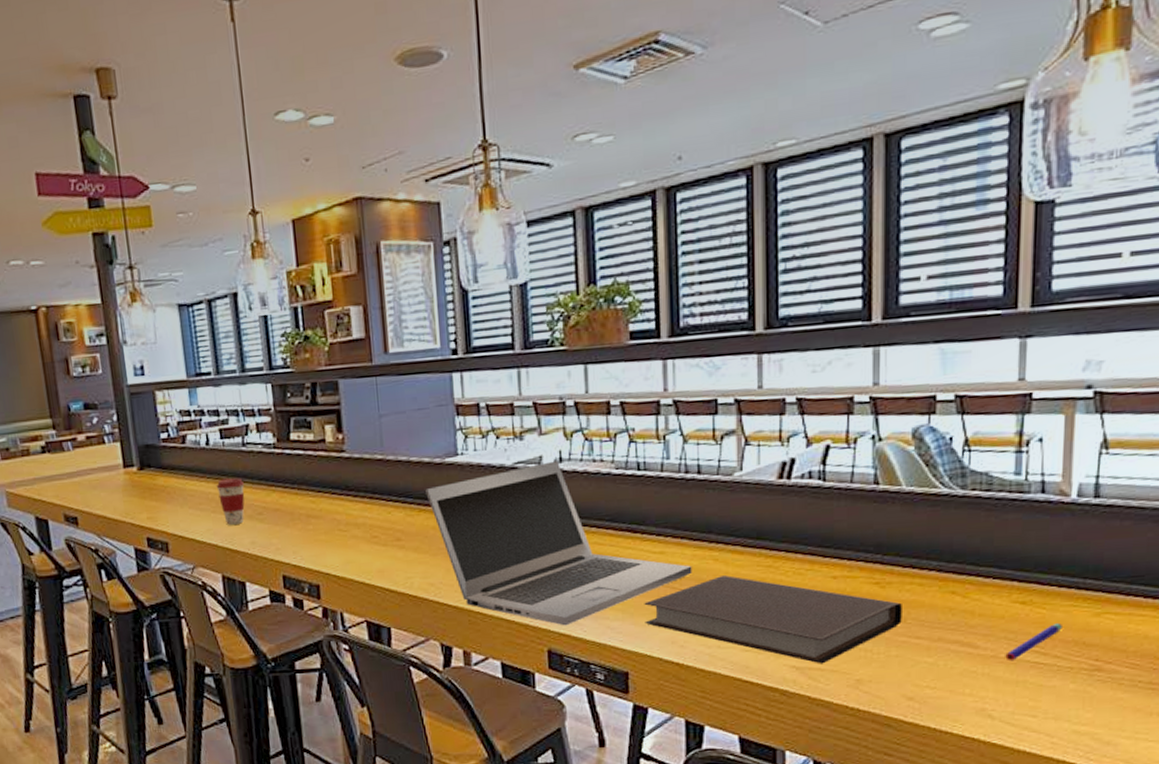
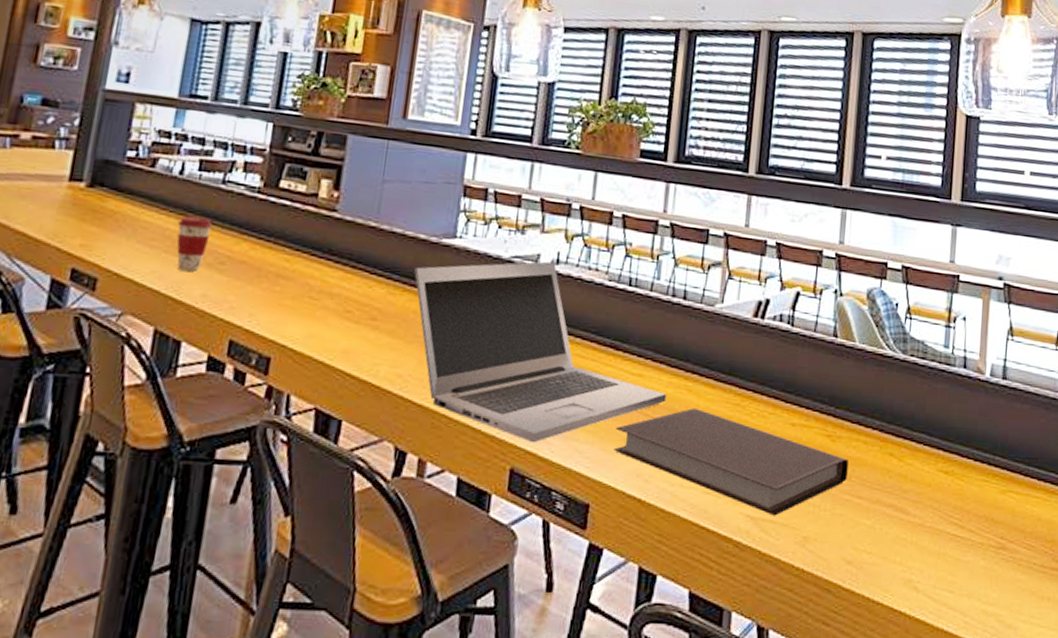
pen: present [1005,622,1062,661] -> none [930,496,976,532]

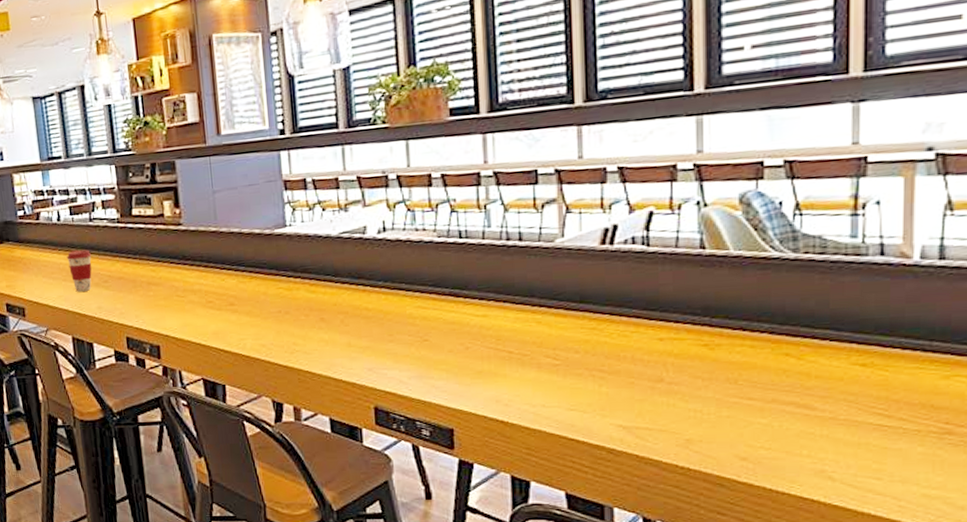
laptop: present [414,261,667,443] -> none [256,230,516,385]
notebook: present [613,408,848,516] -> none [468,337,733,424]

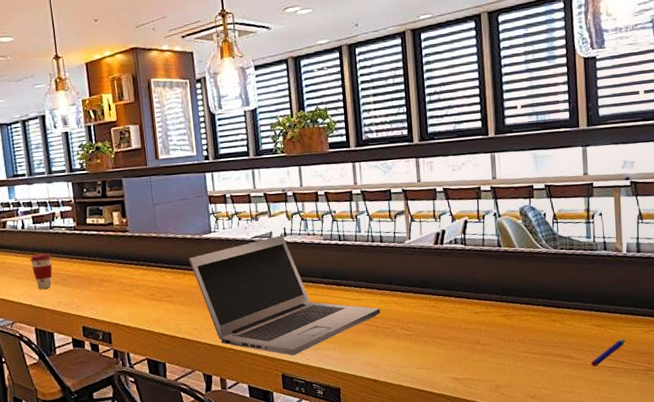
laptop: none [256,230,516,385] -> present [188,235,381,356]
pen: none [845,385,907,423] -> present [591,338,625,367]

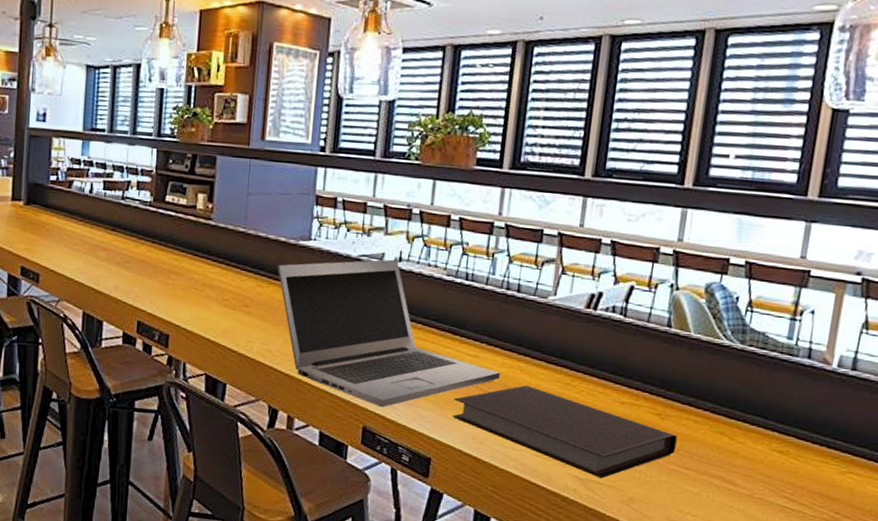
coffee cup: present [30,253,53,289] -> none [92,225,118,268]
notebook: none [348,314,523,375] -> present [452,385,677,479]
pen: present [591,338,625,367] -> none [759,474,812,503]

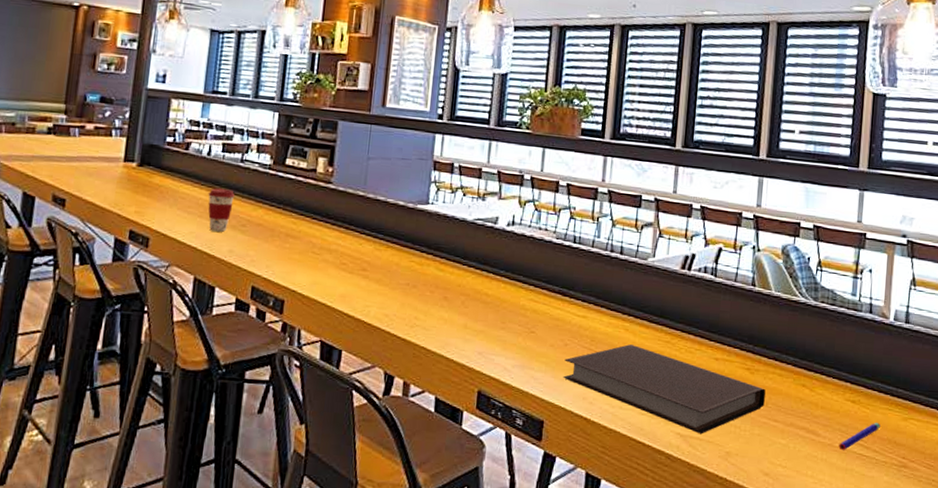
coffee cup: none [92,225,118,268] -> present [208,188,236,232]
laptop: present [277,259,501,408] -> none [395,223,607,371]
pen: none [759,474,812,503] -> present [838,422,880,451]

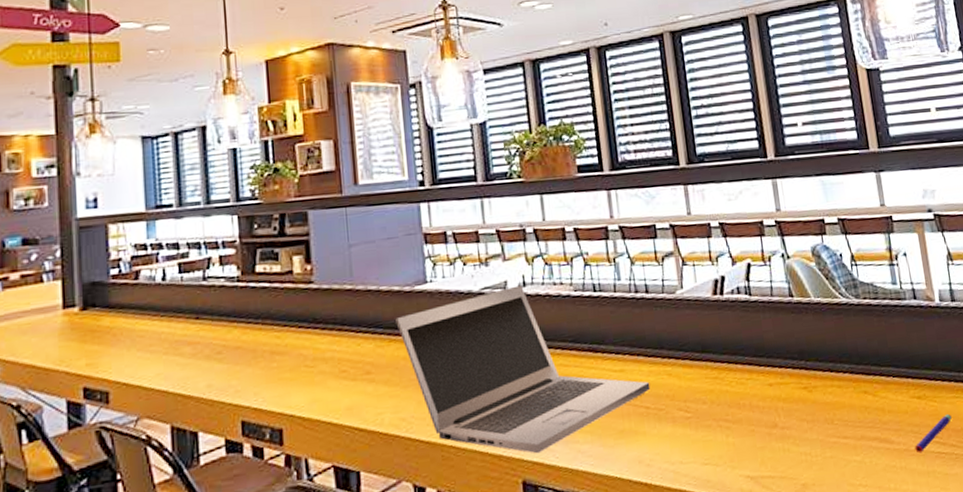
coffee cup: present [208,188,236,232] -> none [171,314,204,367]
laptop: none [395,223,607,371] -> present [395,285,651,454]
notebook: present [563,344,766,434] -> none [610,389,830,472]

